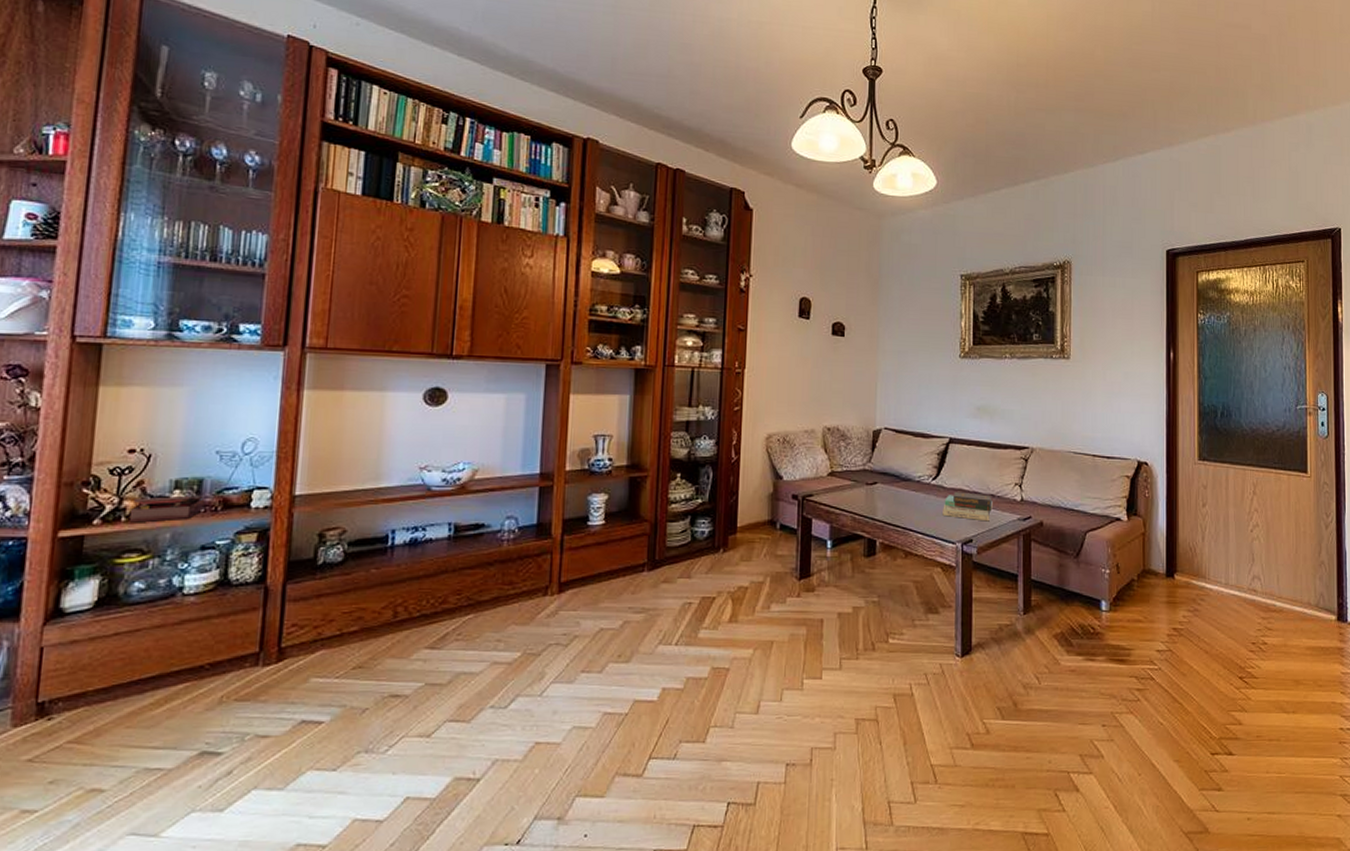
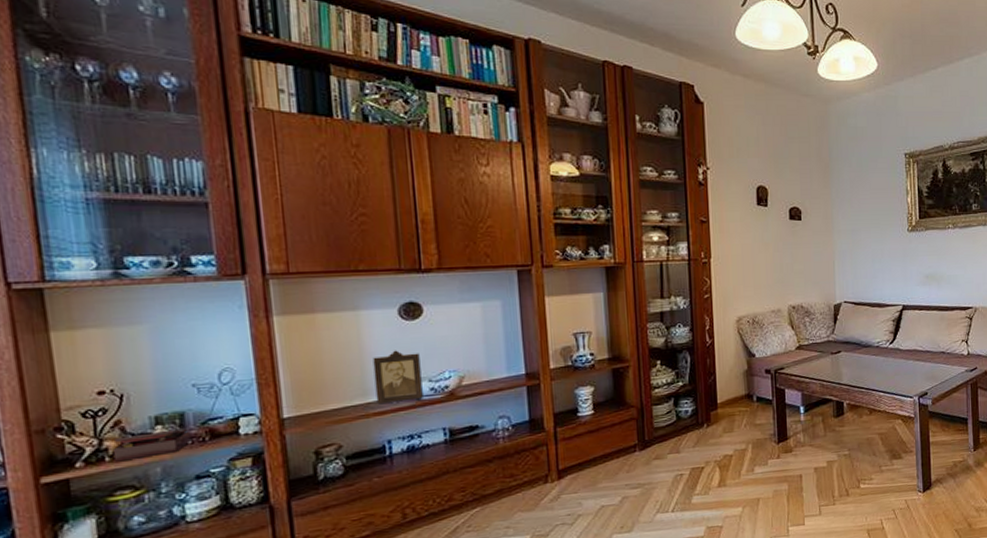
photo frame: none [387,435,437,491] -> present [373,350,423,405]
books: present [943,492,993,522] -> none [900,352,943,376]

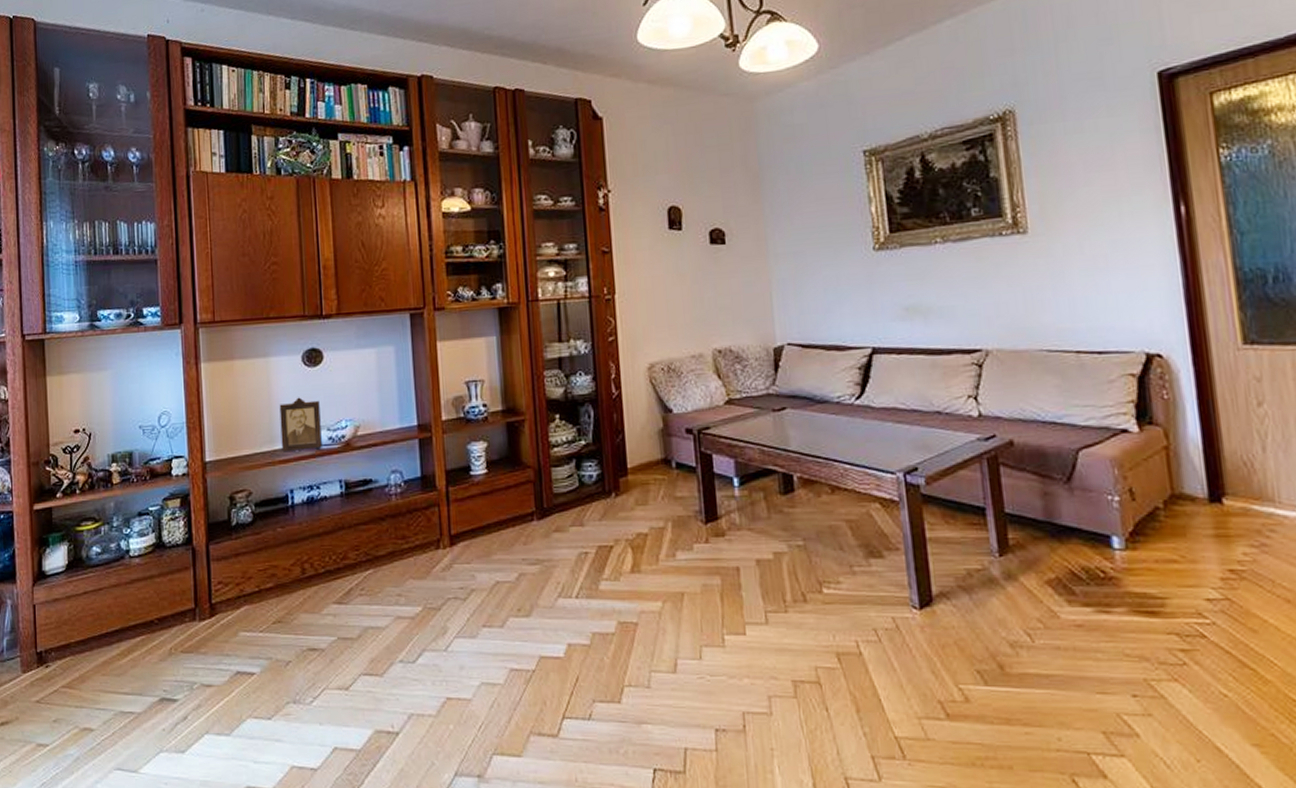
jewelry box: present [112,429,192,462] -> none [81,467,137,495]

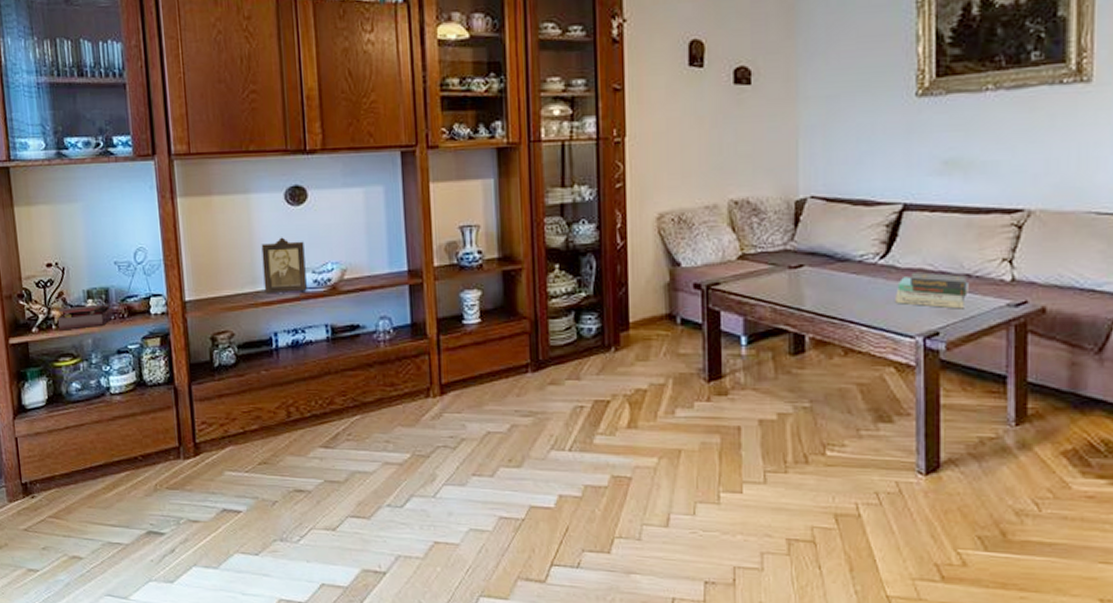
jewelry box: none [81,467,137,495] -> present [57,304,114,330]
books: none [873,411,941,445] -> present [895,273,968,309]

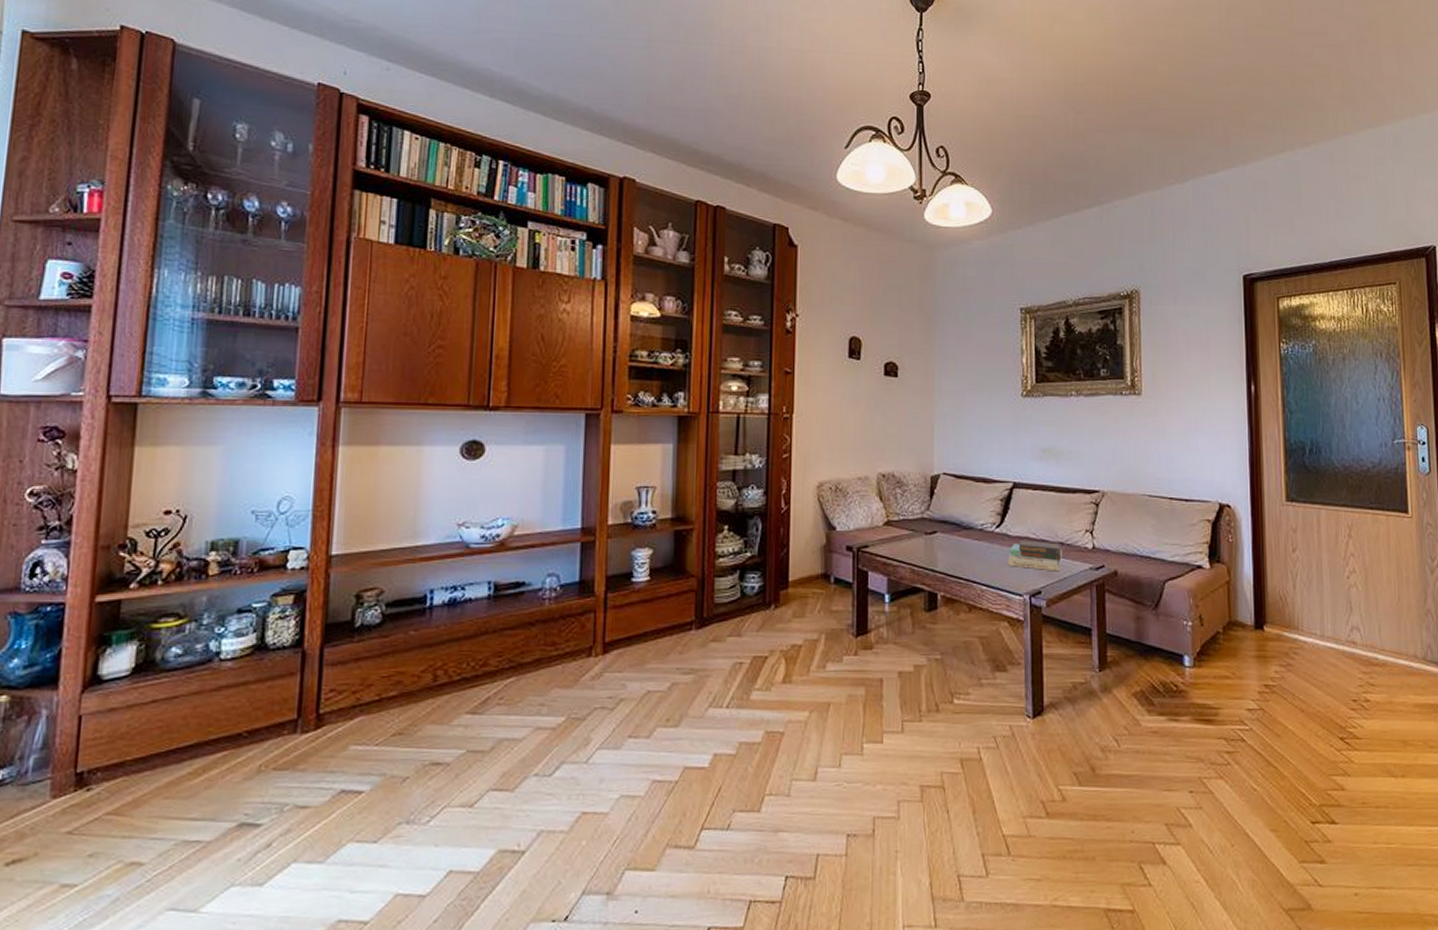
jewelry box: present [57,304,114,330] -> none [165,557,241,586]
photo frame: present [261,237,307,294] -> none [425,491,475,549]

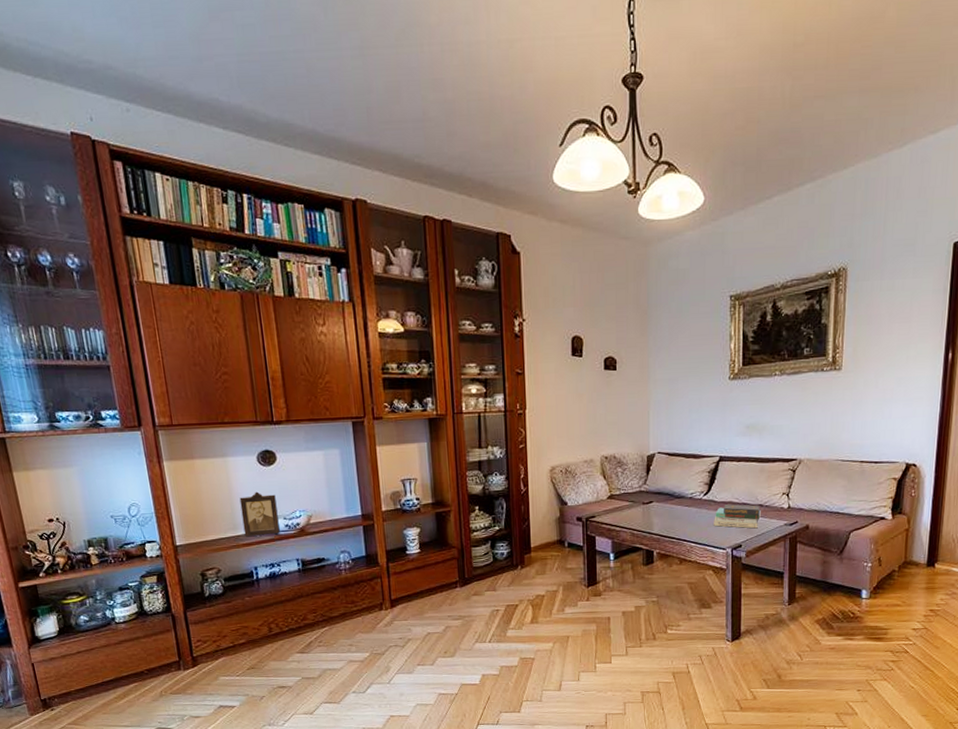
photo frame: none [425,491,475,549] -> present [239,491,280,537]

